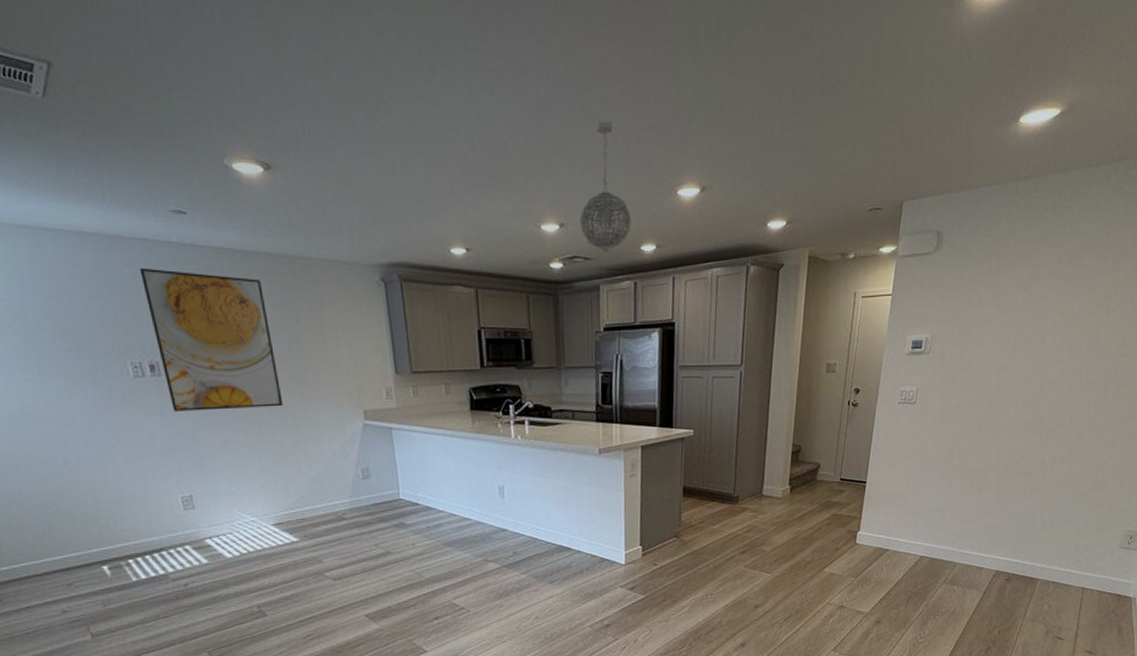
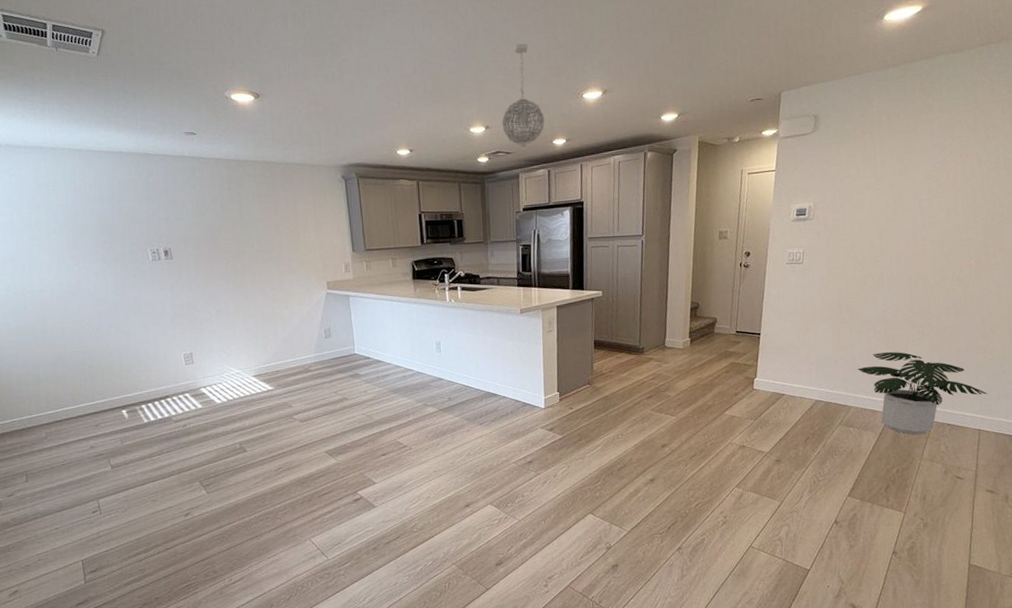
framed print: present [140,267,283,411] -> none [160,176,264,286]
potted plant: none [965,504,1094,594] -> present [857,352,987,435]

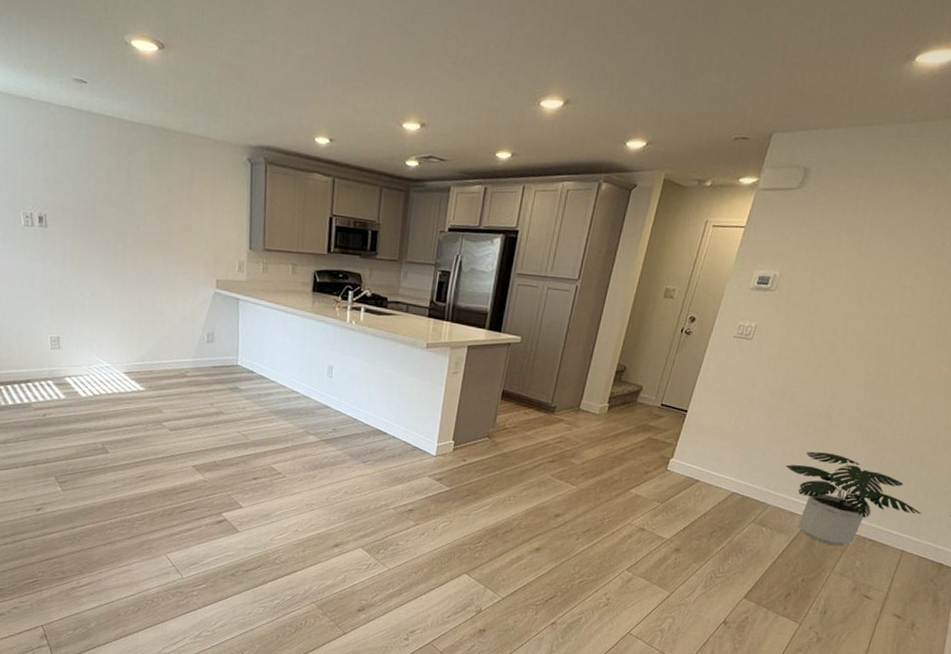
pendant light: present [502,43,545,151] -> none [440,26,492,161]

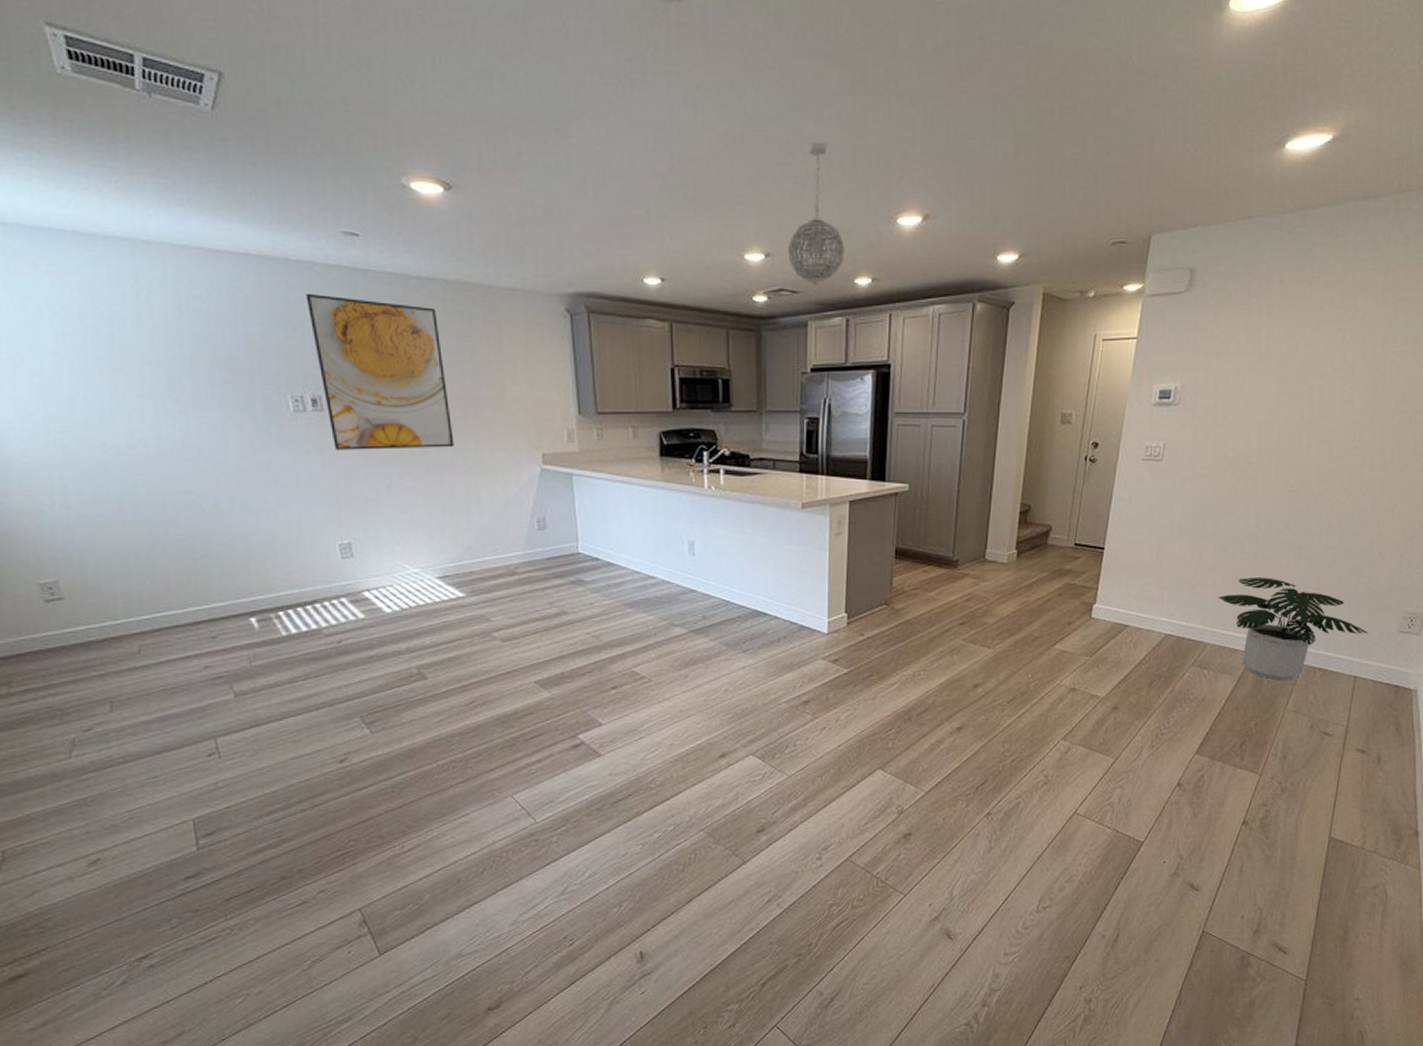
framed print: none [41,128,147,267] -> present [306,293,454,450]
pendant light: none [440,26,492,161] -> present [788,141,845,291]

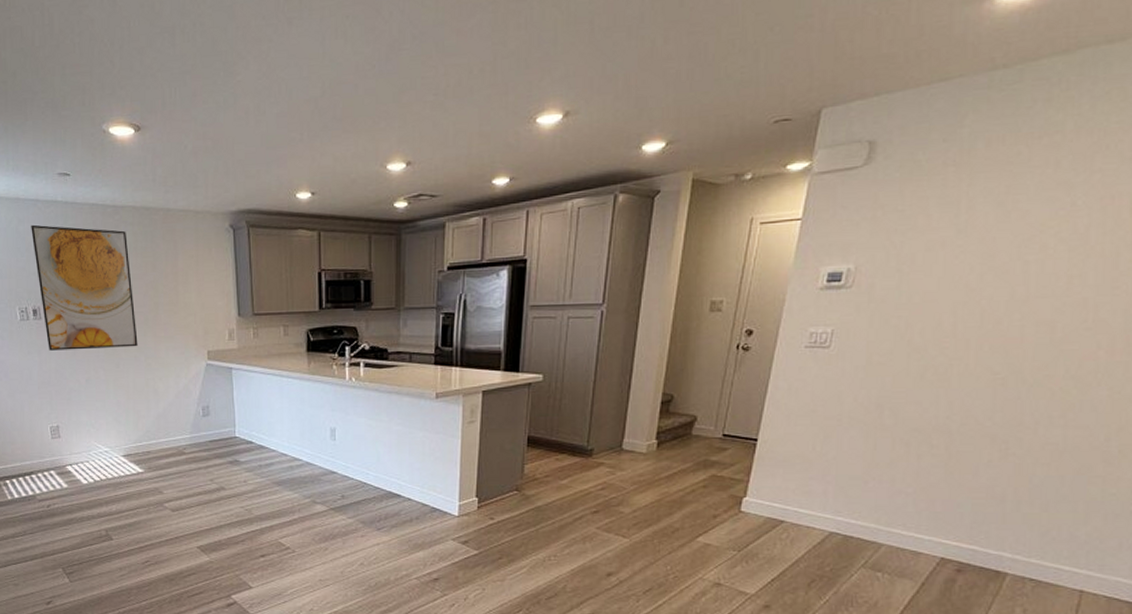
pendant light: present [788,141,845,291] -> none [428,52,483,194]
potted plant: present [1218,577,1368,681] -> none [897,475,1101,590]

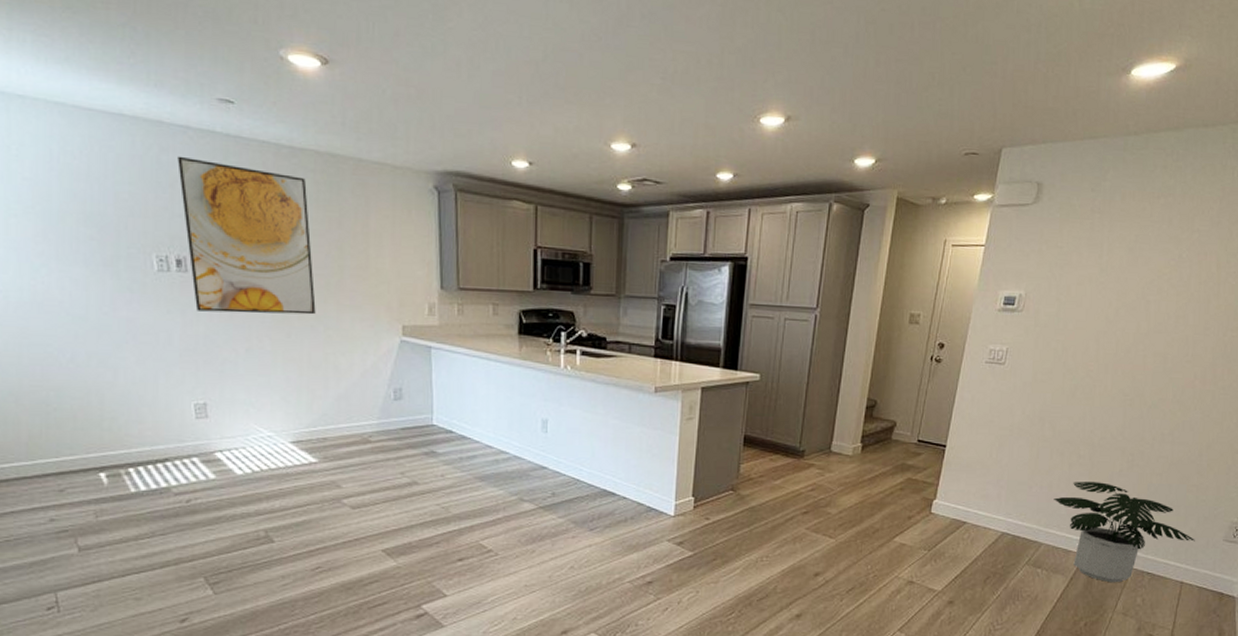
potted plant: none [897,475,1101,590] -> present [1053,481,1195,583]

